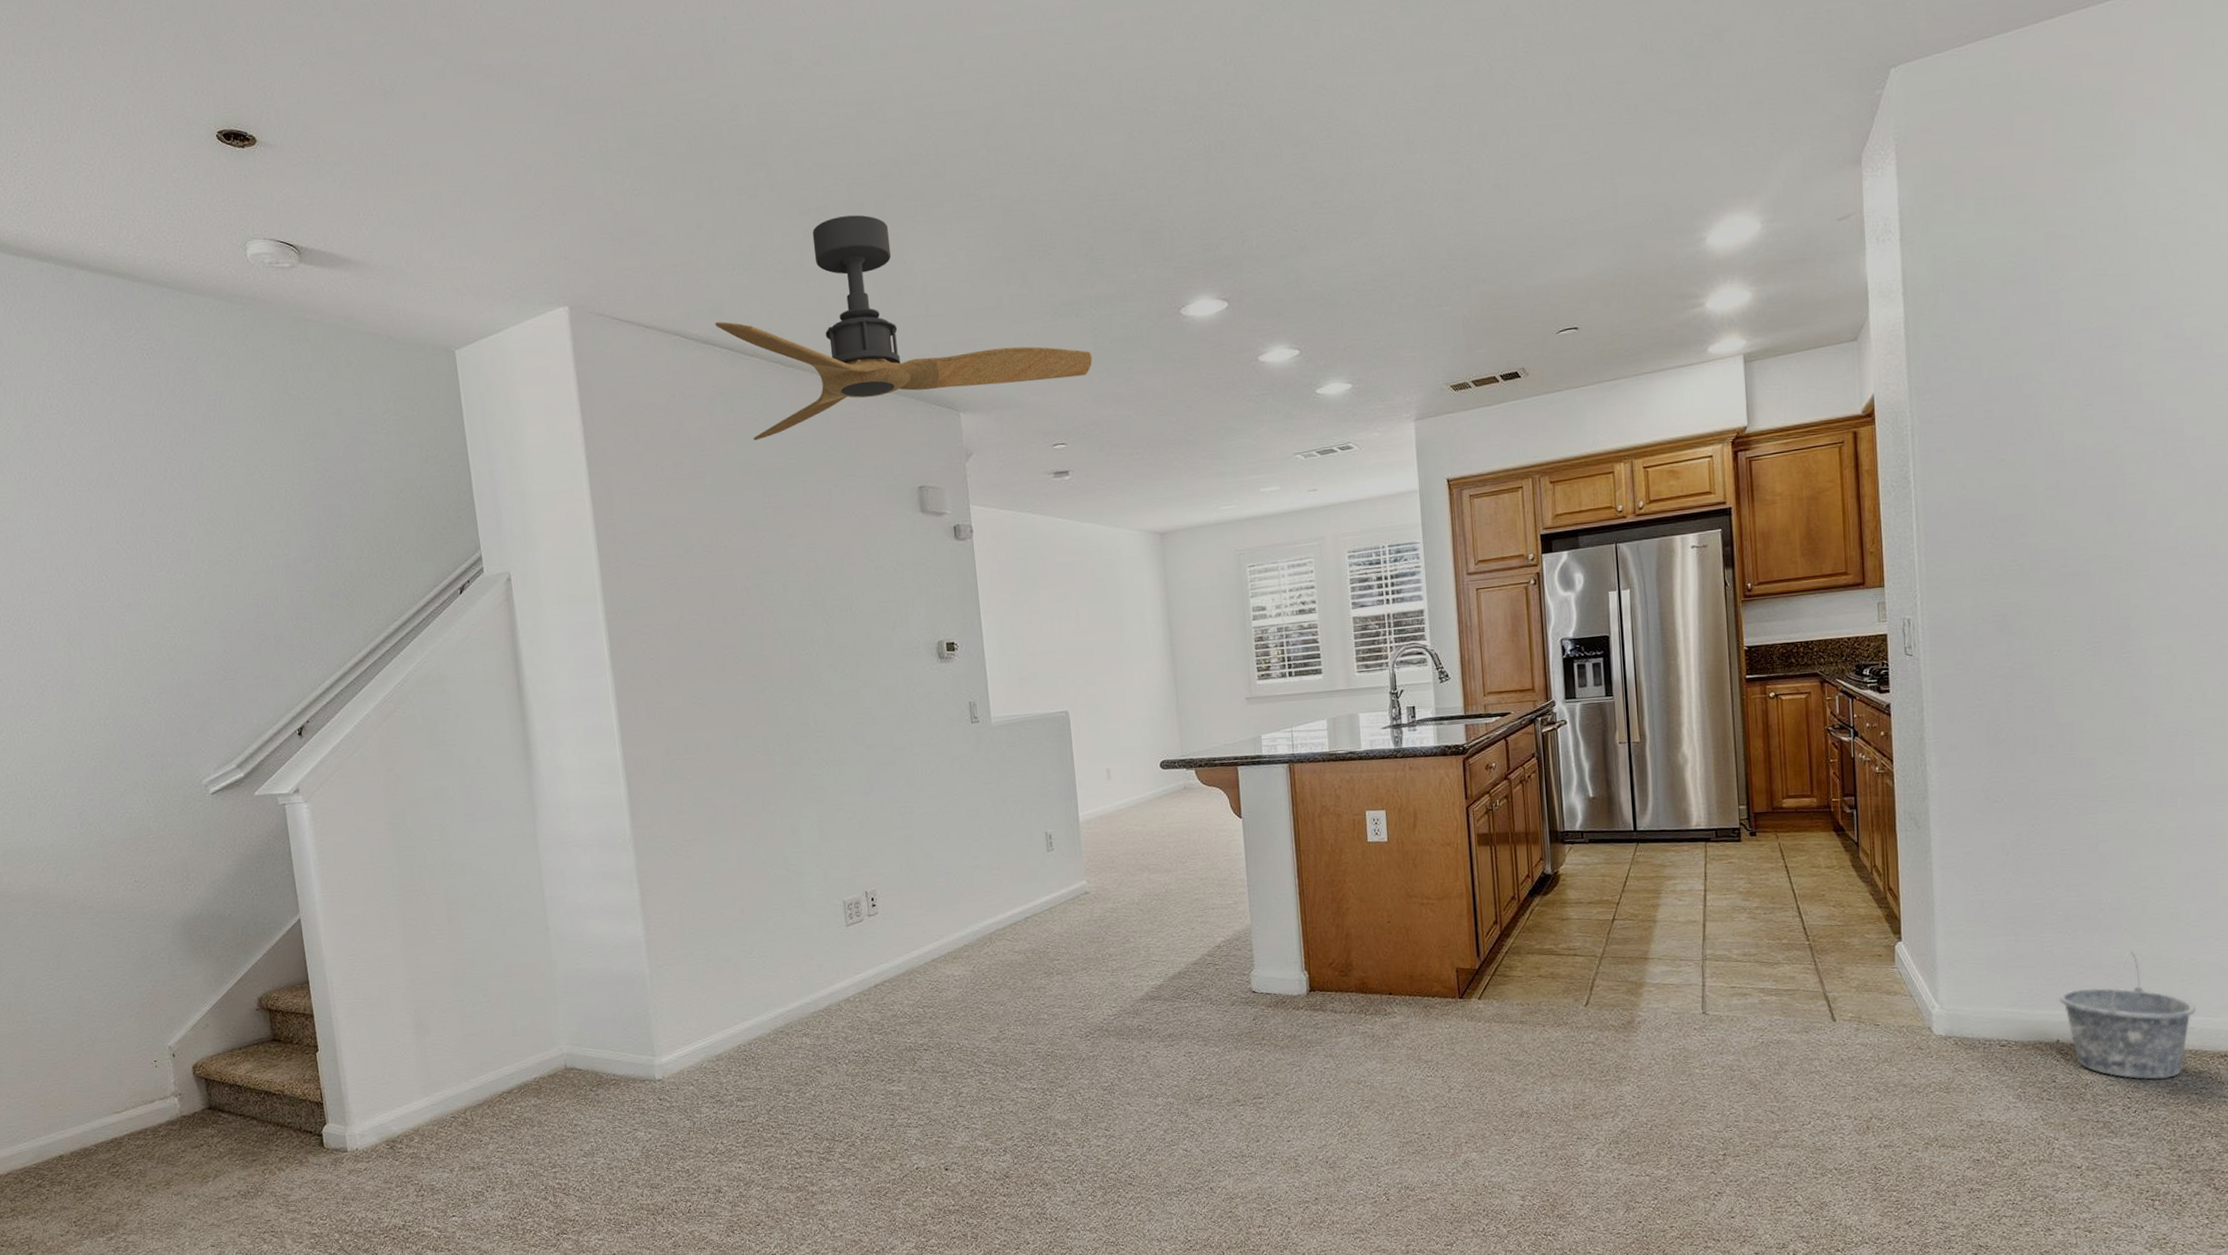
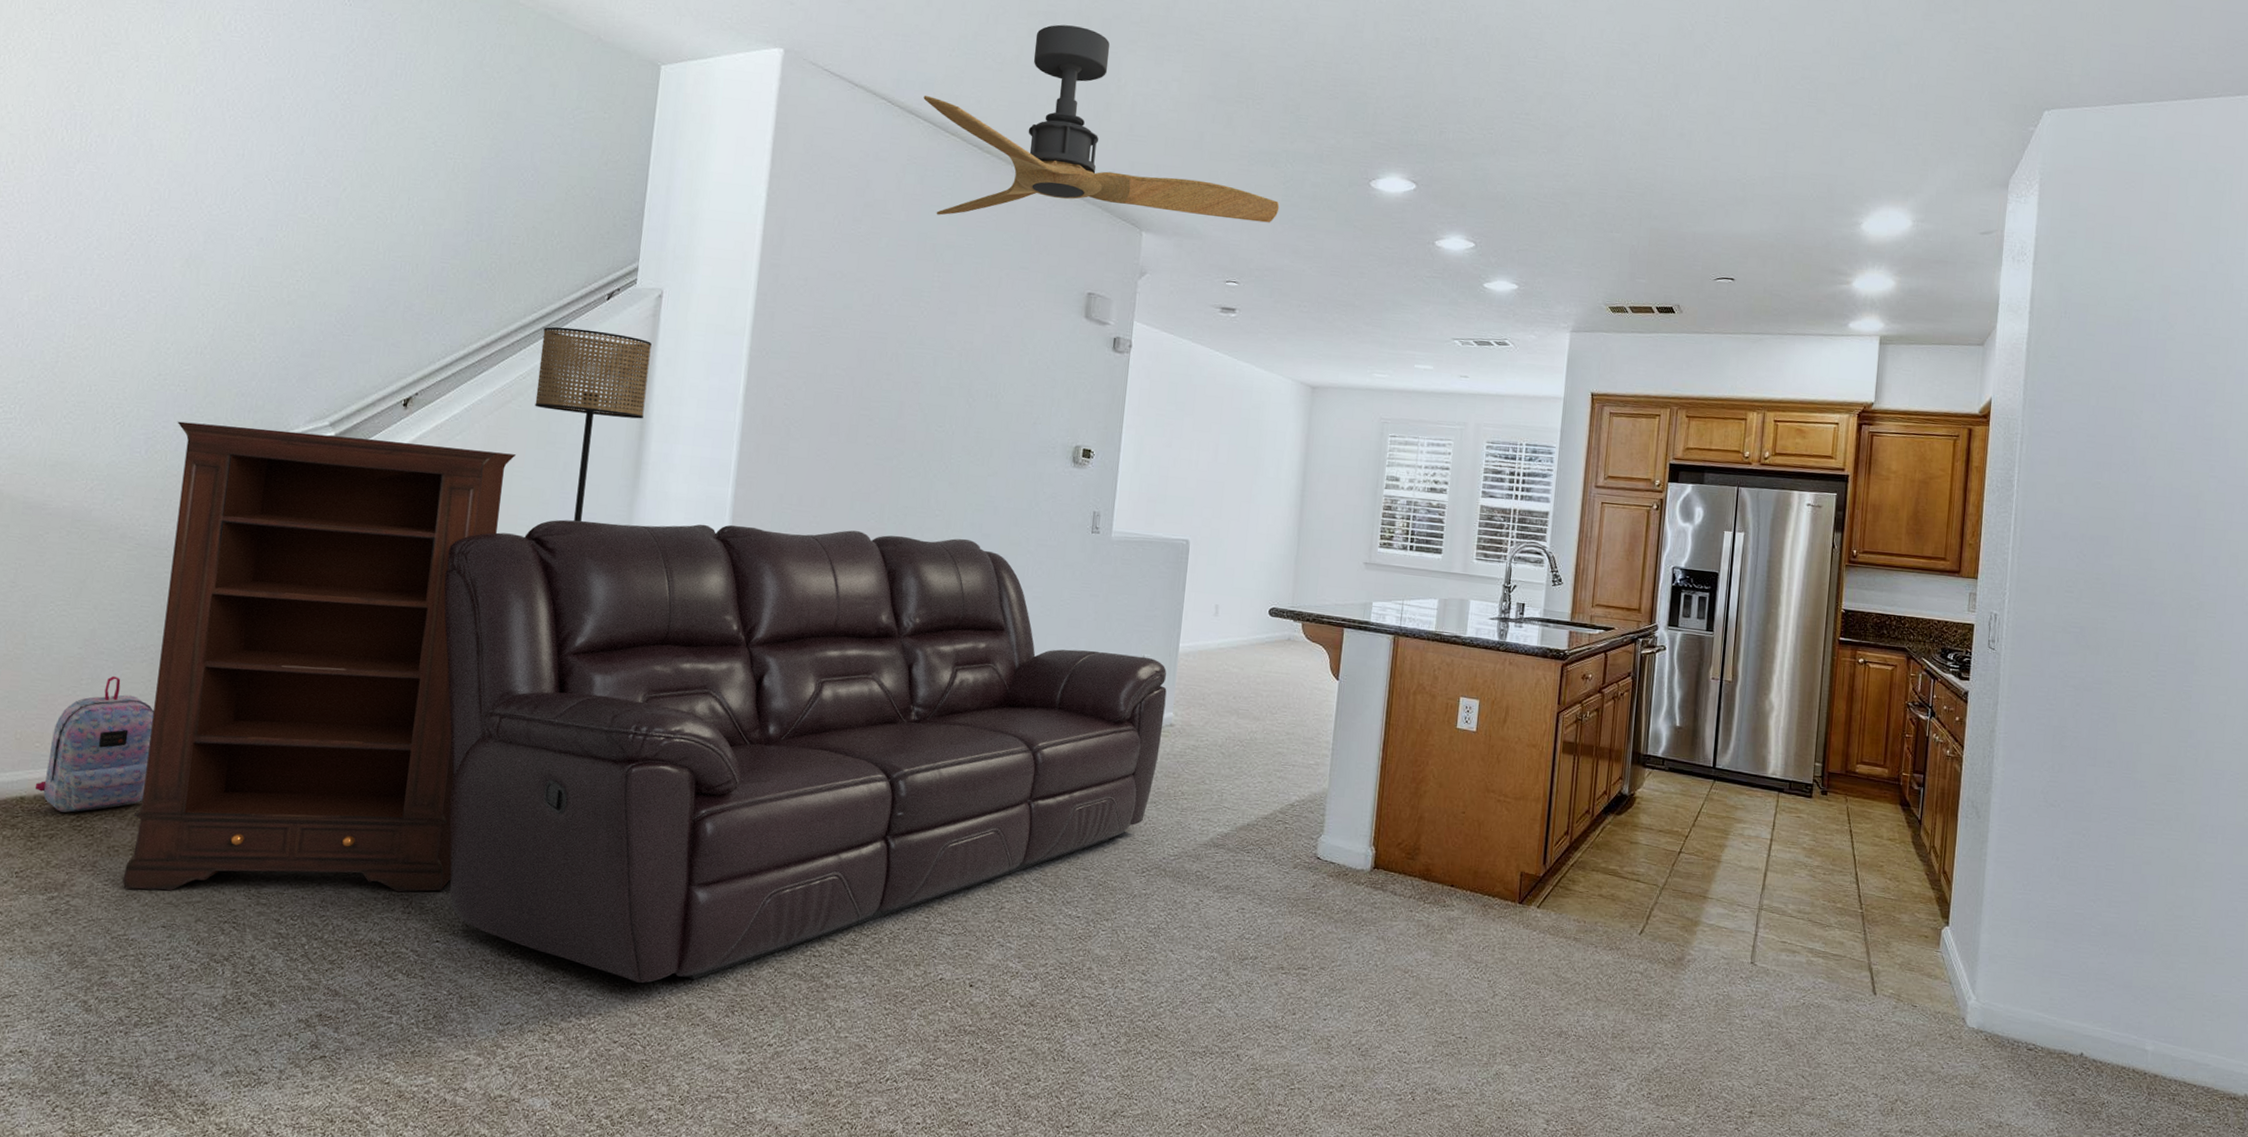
backpack: none [68,1034,165,1163] -> present [34,676,155,813]
bookshelf: none [101,760,452,1219] -> present [122,421,517,893]
sofa: none [374,753,1080,1221] -> present [444,519,1167,983]
floor lamp: none [408,624,521,812] -> present [535,326,652,522]
bucket: present [2058,950,2196,1080] -> none [2087,976,2212,1111]

